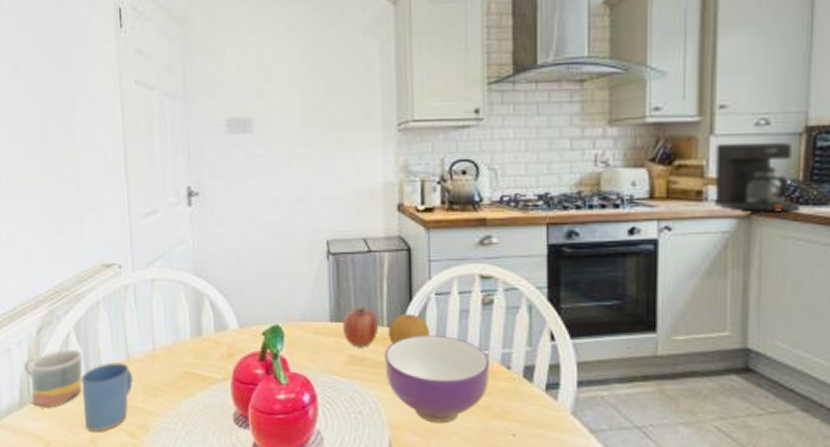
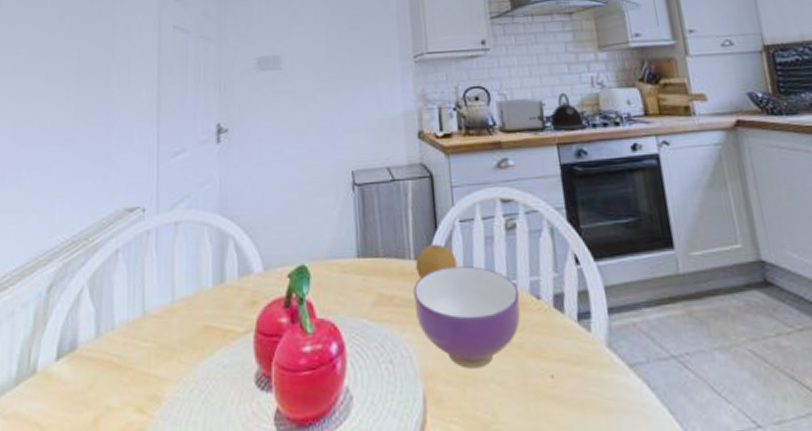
mug: present [23,350,83,407] -> none [26,308,94,382]
mug: present [81,362,133,432] -> none [87,320,147,409]
fruit: present [342,306,379,346] -> none [369,239,407,283]
toaster: none [484,175,540,210] -> present [495,98,547,133]
kettle: none [543,169,580,211] -> present [551,92,585,132]
coffee maker: present [714,143,801,211] -> none [692,60,777,123]

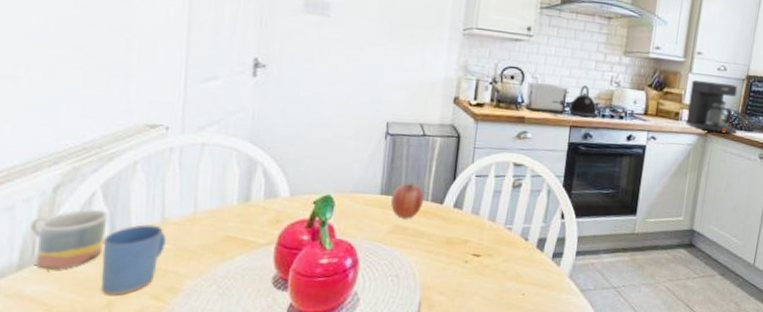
mug: none [26,308,94,382] -> present [29,209,108,270]
mug: none [87,320,147,409] -> present [100,224,166,295]
fruit: none [369,239,407,283] -> present [390,183,424,218]
bowl: present [413,266,521,369] -> none [424,210,512,285]
fruit: present [416,244,458,279] -> none [431,191,467,217]
coffee maker: none [692,60,777,123] -> present [686,80,738,134]

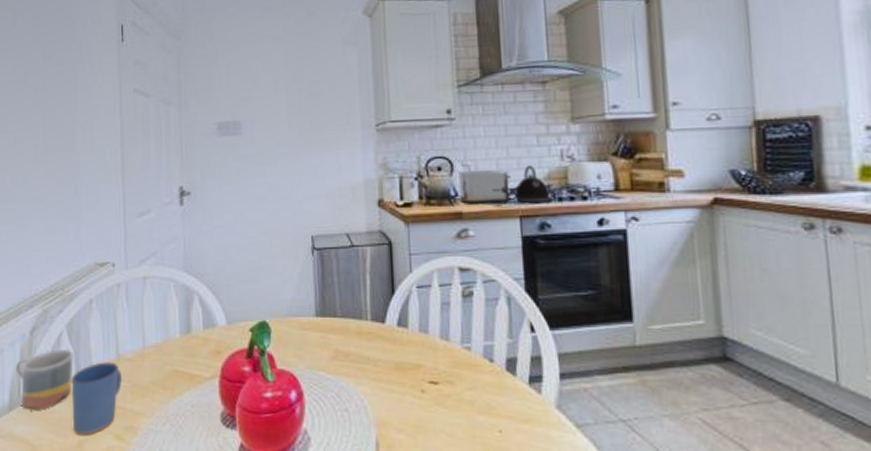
fruit: present [390,183,424,218] -> none [327,301,363,341]
coffee maker: present [686,80,738,134] -> none [672,136,759,201]

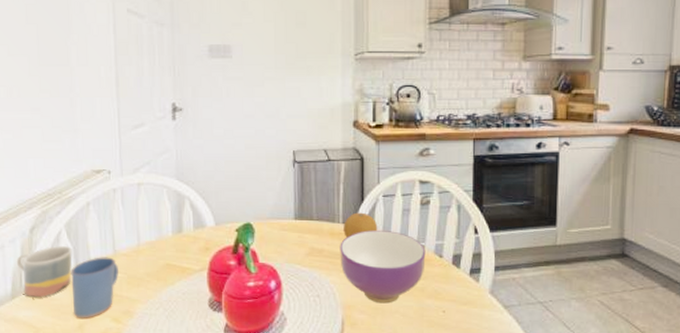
bowl: none [369,329,473,420] -> present [340,230,426,304]
fruit: none [372,307,413,338] -> present [344,212,378,238]
toaster: present [458,170,511,204] -> none [424,99,469,127]
kettle: present [515,164,551,204] -> none [471,95,500,129]

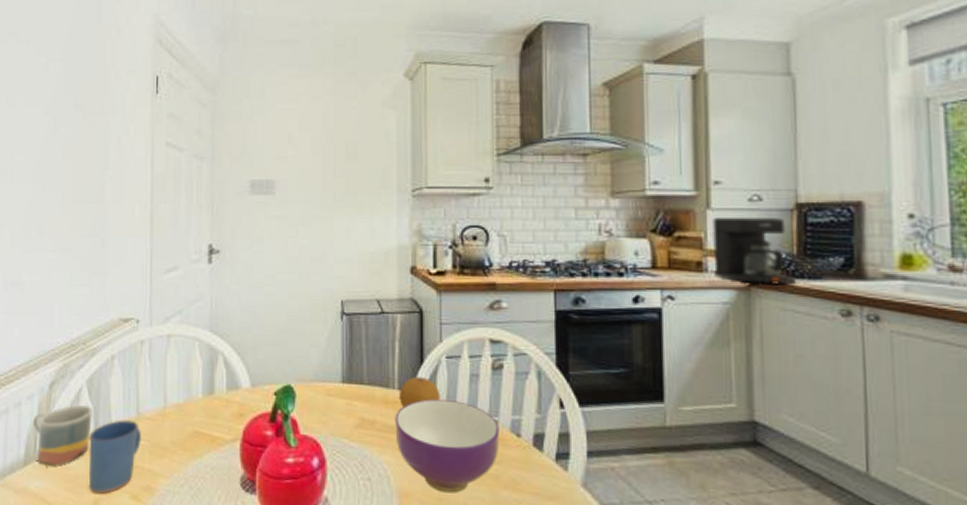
coffee maker: none [602,78,665,131] -> present [712,218,797,284]

